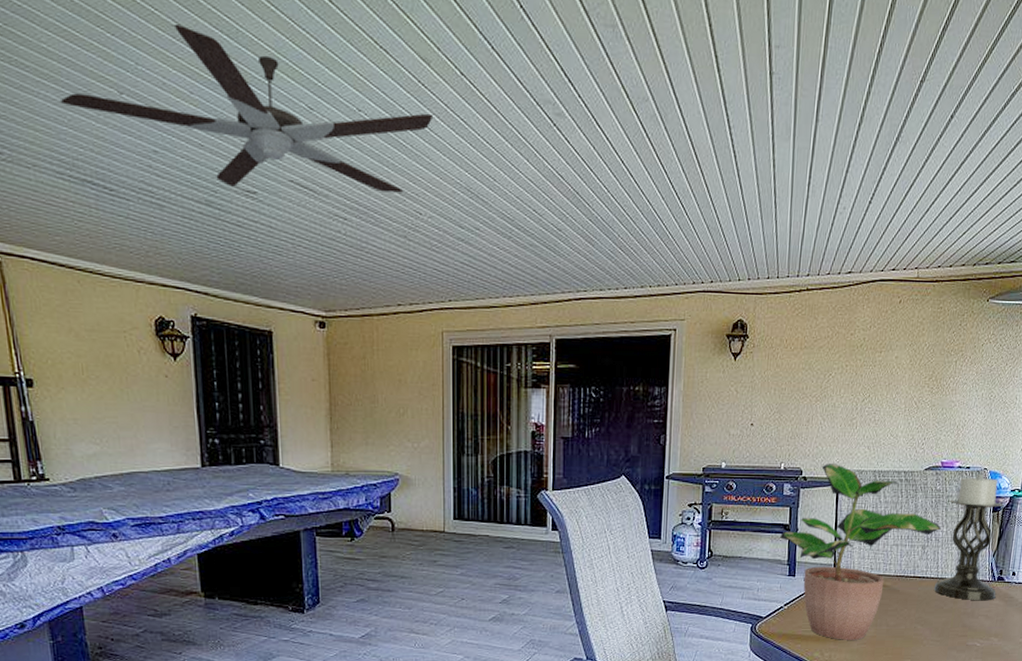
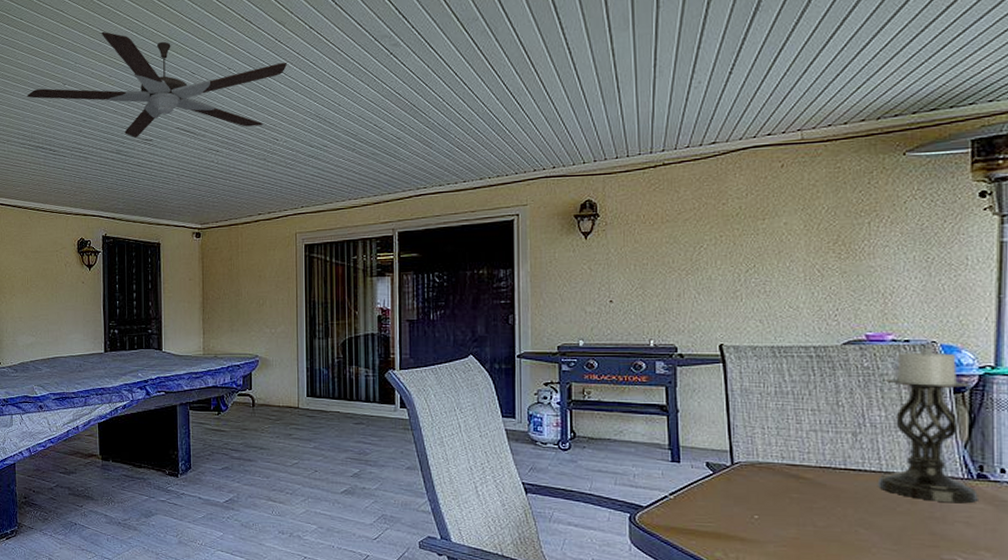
potted plant: present [780,464,942,640] -> none [656,340,878,541]

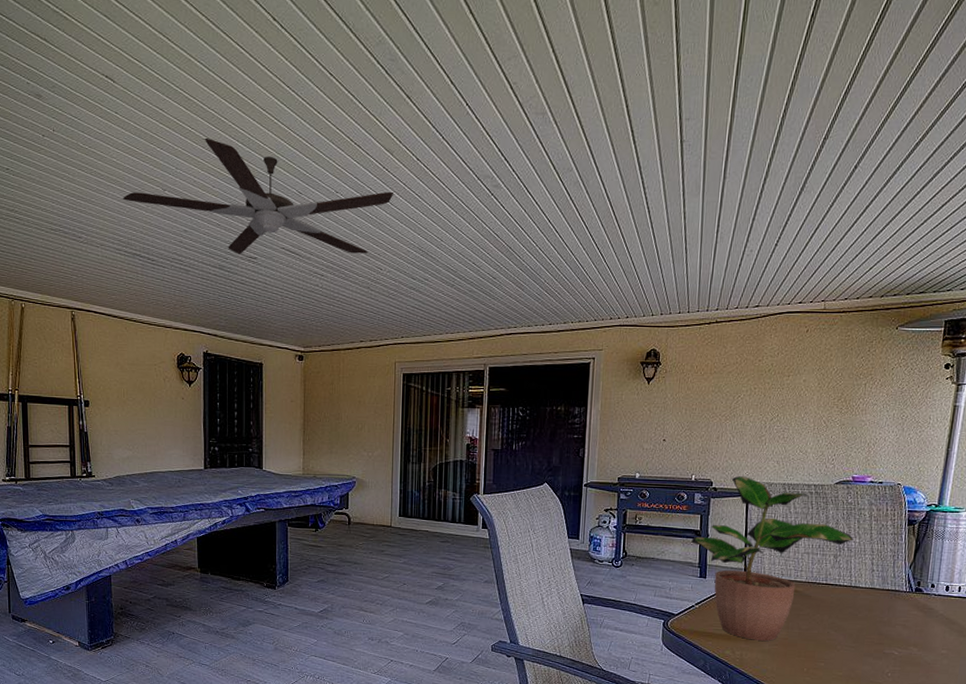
potted plant: none [656,340,878,541] -> present [691,476,854,641]
candle holder: present [877,347,978,504] -> none [847,488,919,611]

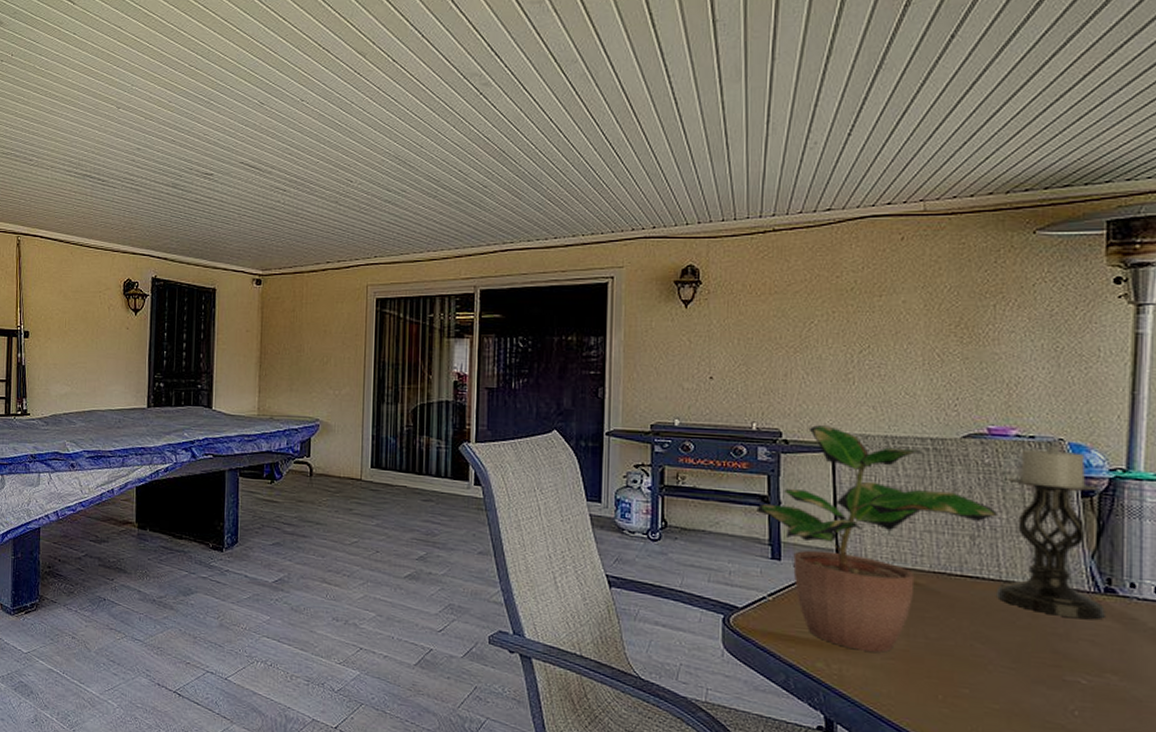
ceiling fan: present [122,137,394,254] -> none [75,52,367,171]
candle holder: none [847,488,919,611] -> present [995,445,1105,621]

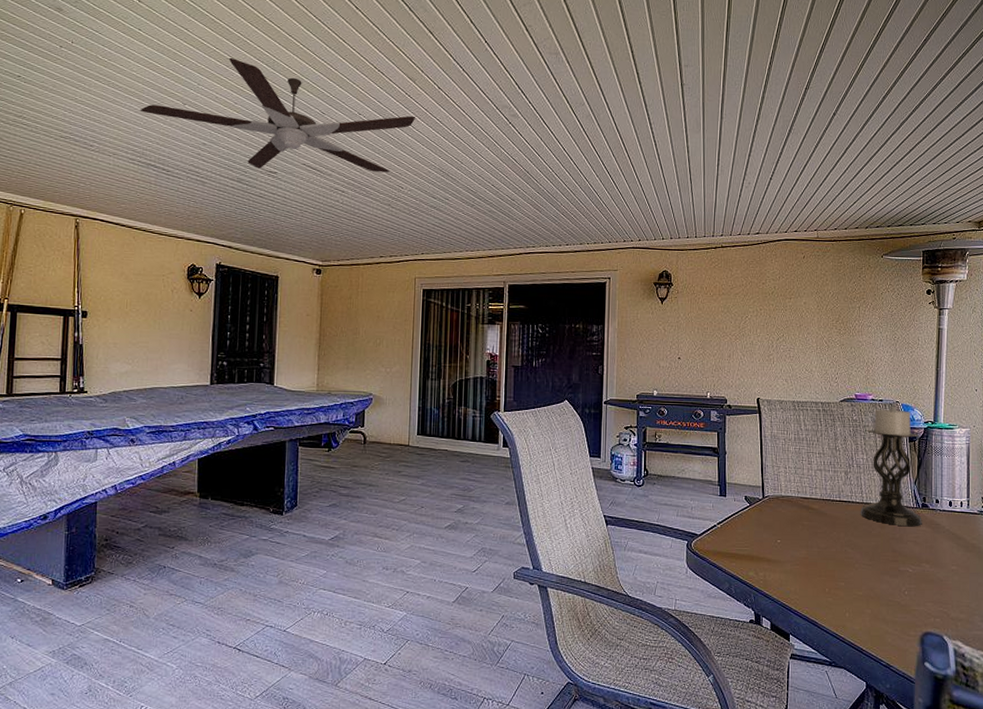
ceiling fan: none [75,52,367,171] -> present [140,57,416,173]
potted plant: present [756,425,999,653] -> none [710,394,862,561]

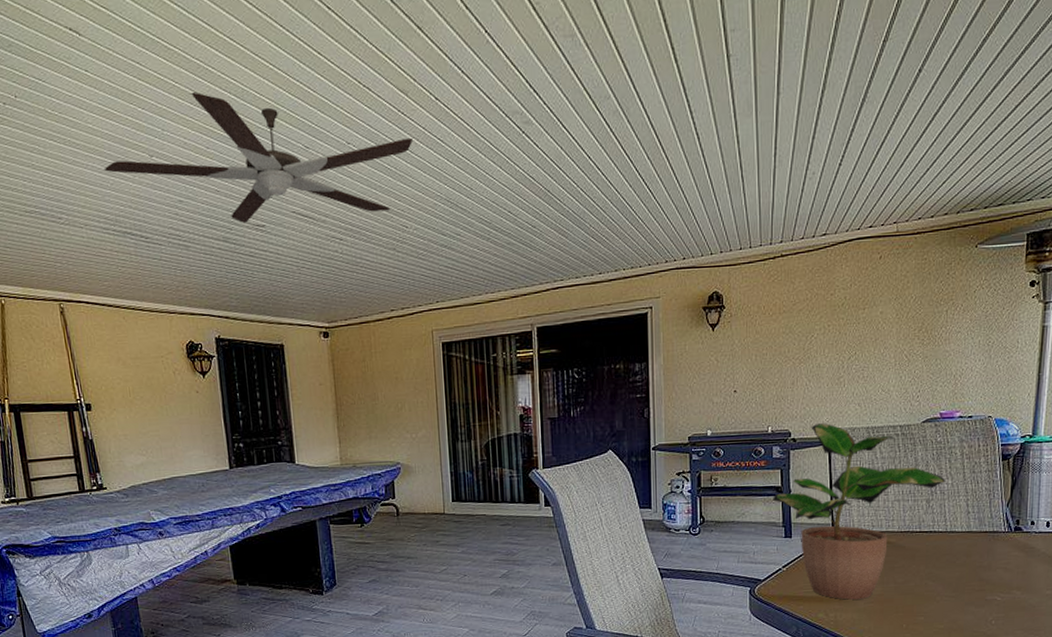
potted plant: none [710,394,862,561] -> present [773,423,946,600]
candle holder: present [860,406,922,527] -> none [943,422,1014,553]

